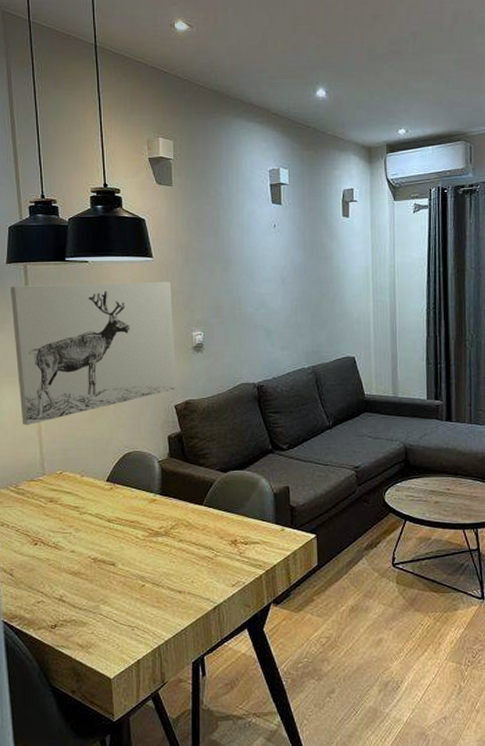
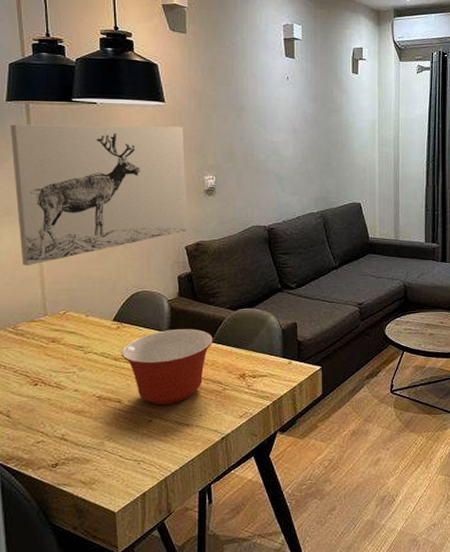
mixing bowl: none [114,491,204,569] -> present [121,329,213,405]

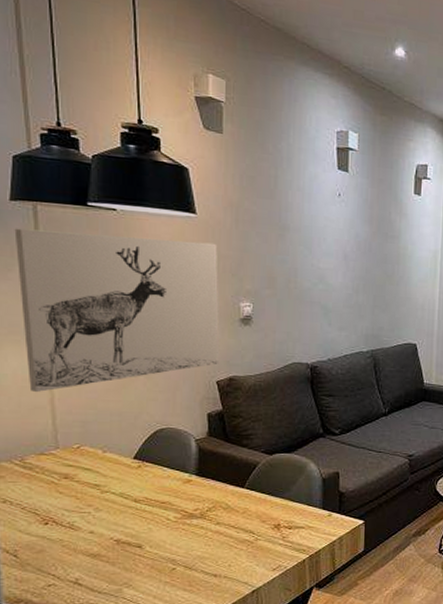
mixing bowl: present [121,329,213,405] -> none [142,472,245,552]

